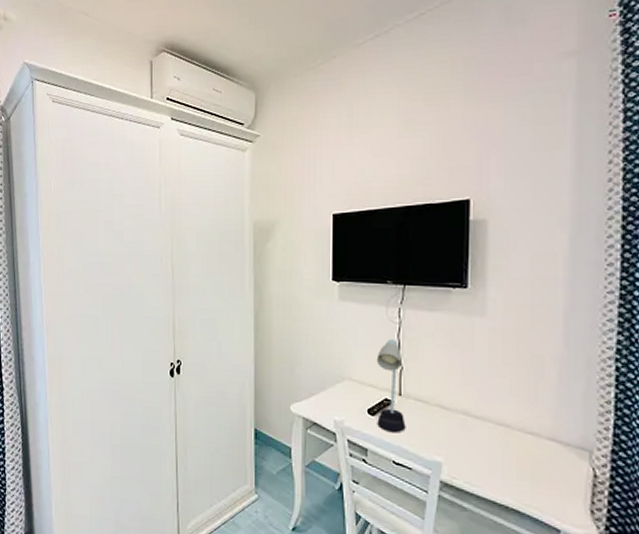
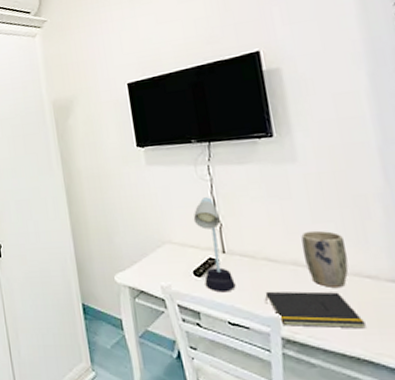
notepad: none [432,436,519,481] -> present [265,291,366,329]
plant pot: none [474,383,516,440] -> present [301,230,349,287]

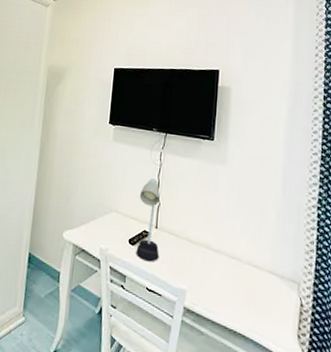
notepad: present [265,291,366,329] -> none [179,266,246,308]
plant pot: present [301,230,349,287] -> none [214,222,246,272]

